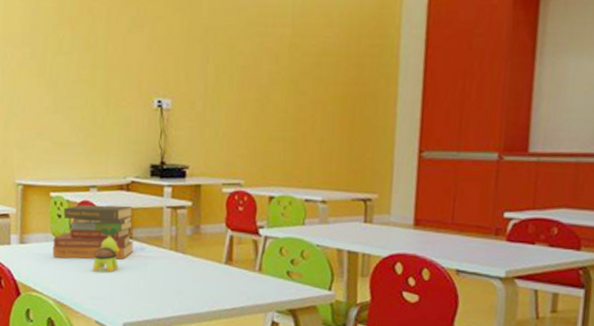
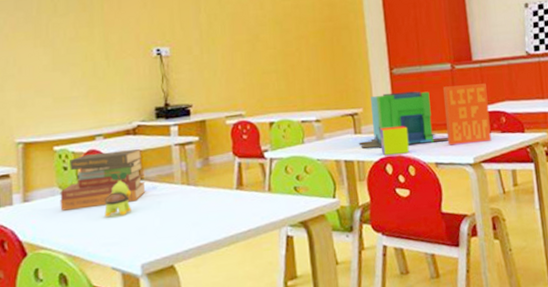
toy blocks: none [367,180,478,247] -> present [358,91,448,149]
toy block: none [393,220,429,253] -> present [379,126,410,155]
book: none [476,181,541,255] -> present [442,83,492,146]

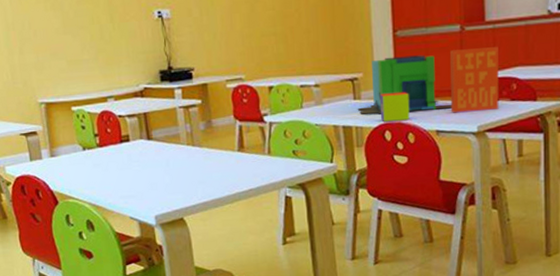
books: present [60,149,146,211] -> none [81,111,156,166]
toy figure: present [104,171,132,217] -> none [119,132,144,172]

